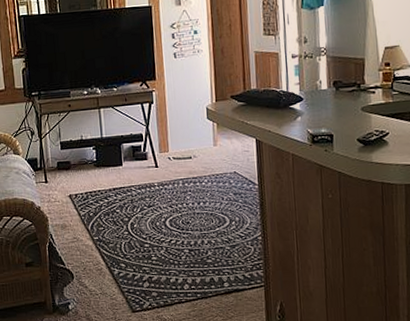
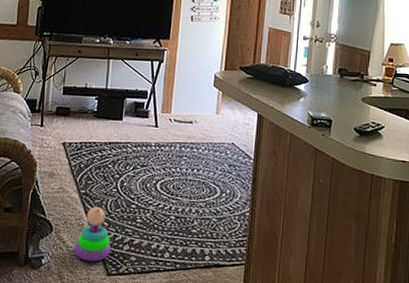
stacking toy: none [96,251,132,302] -> present [73,207,111,262]

